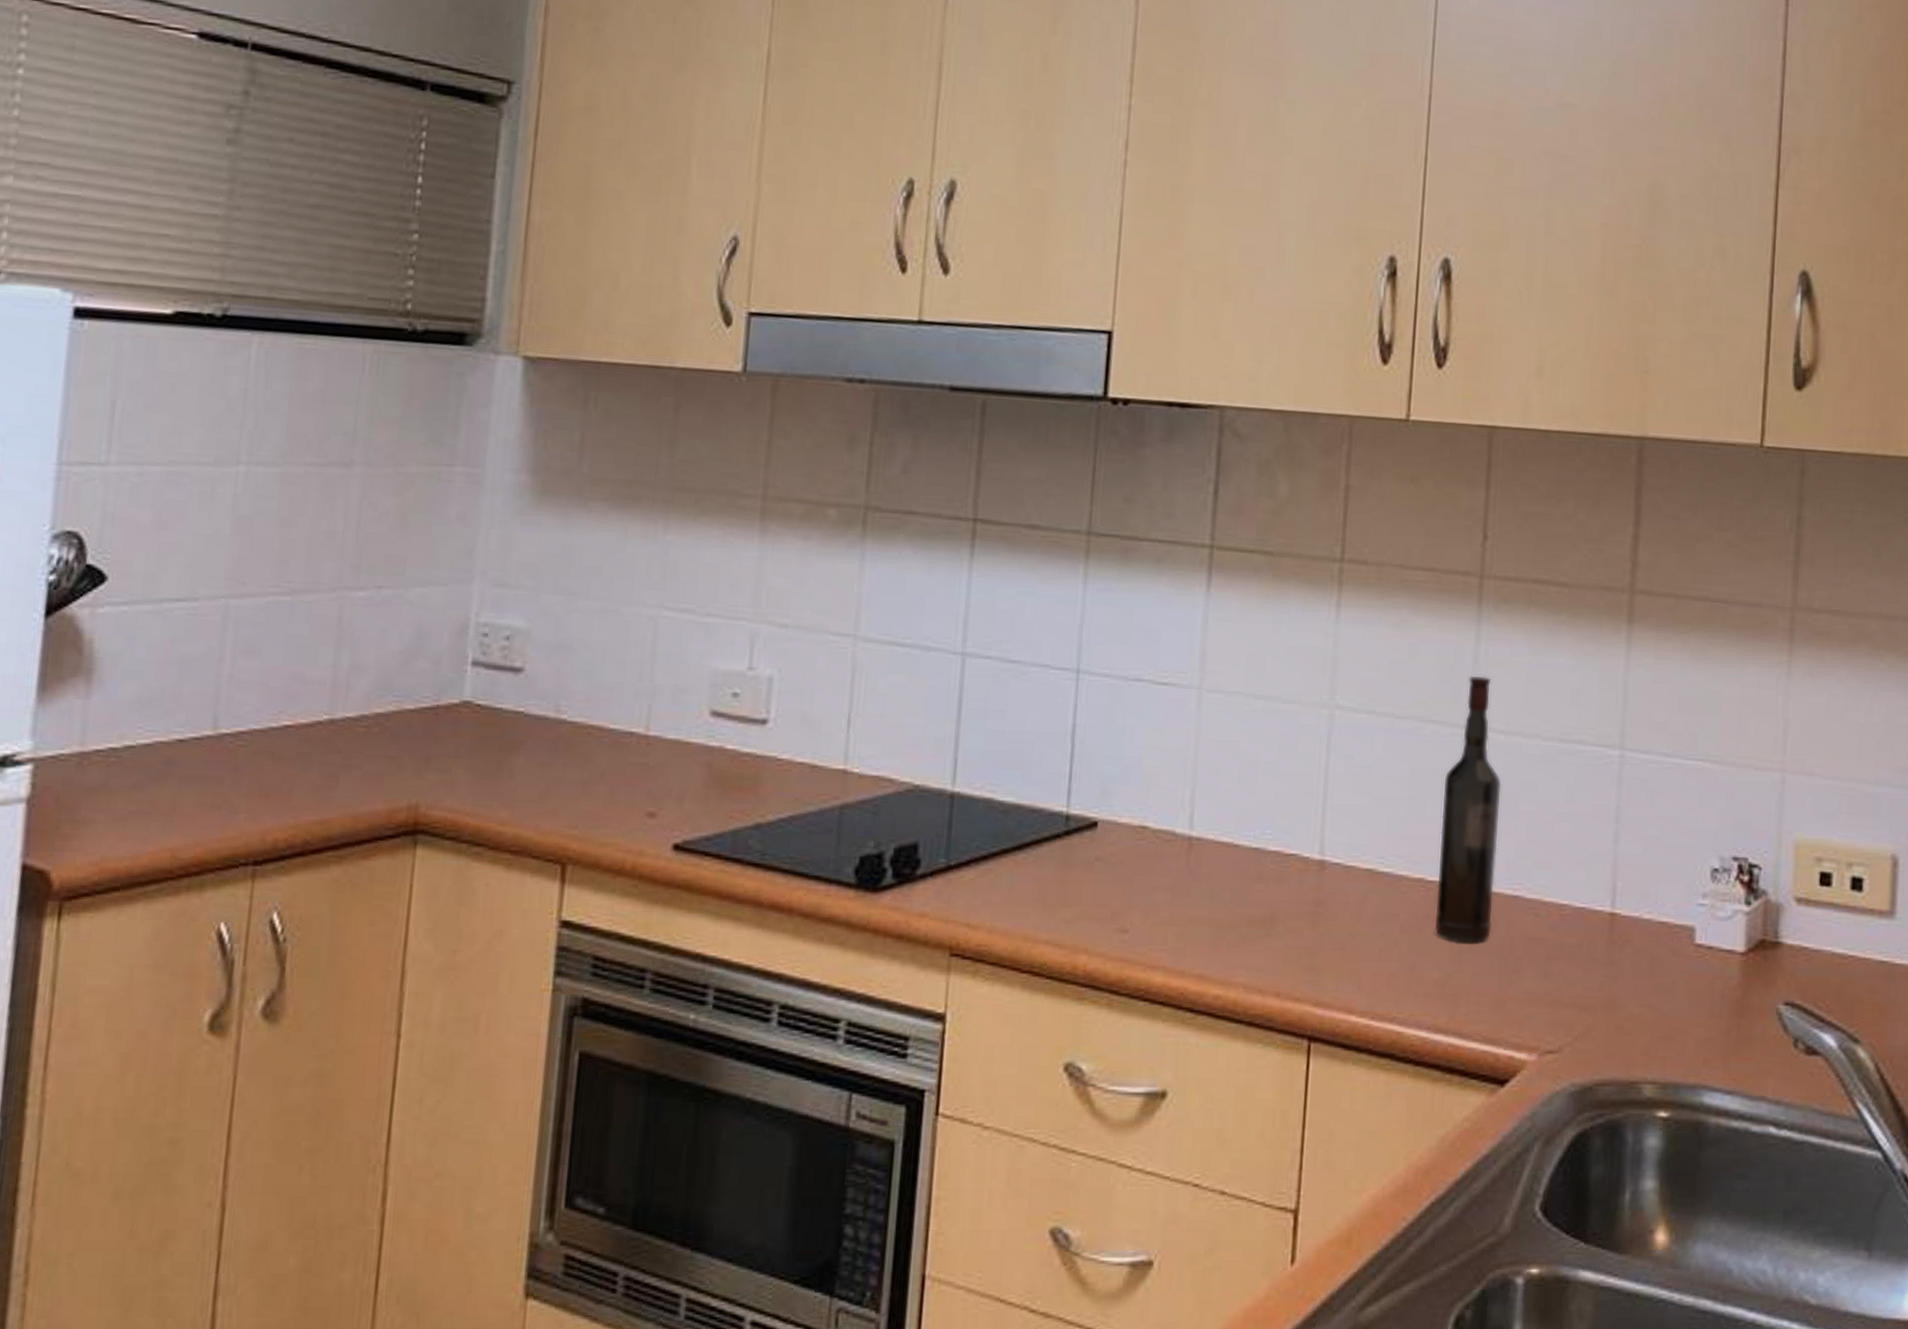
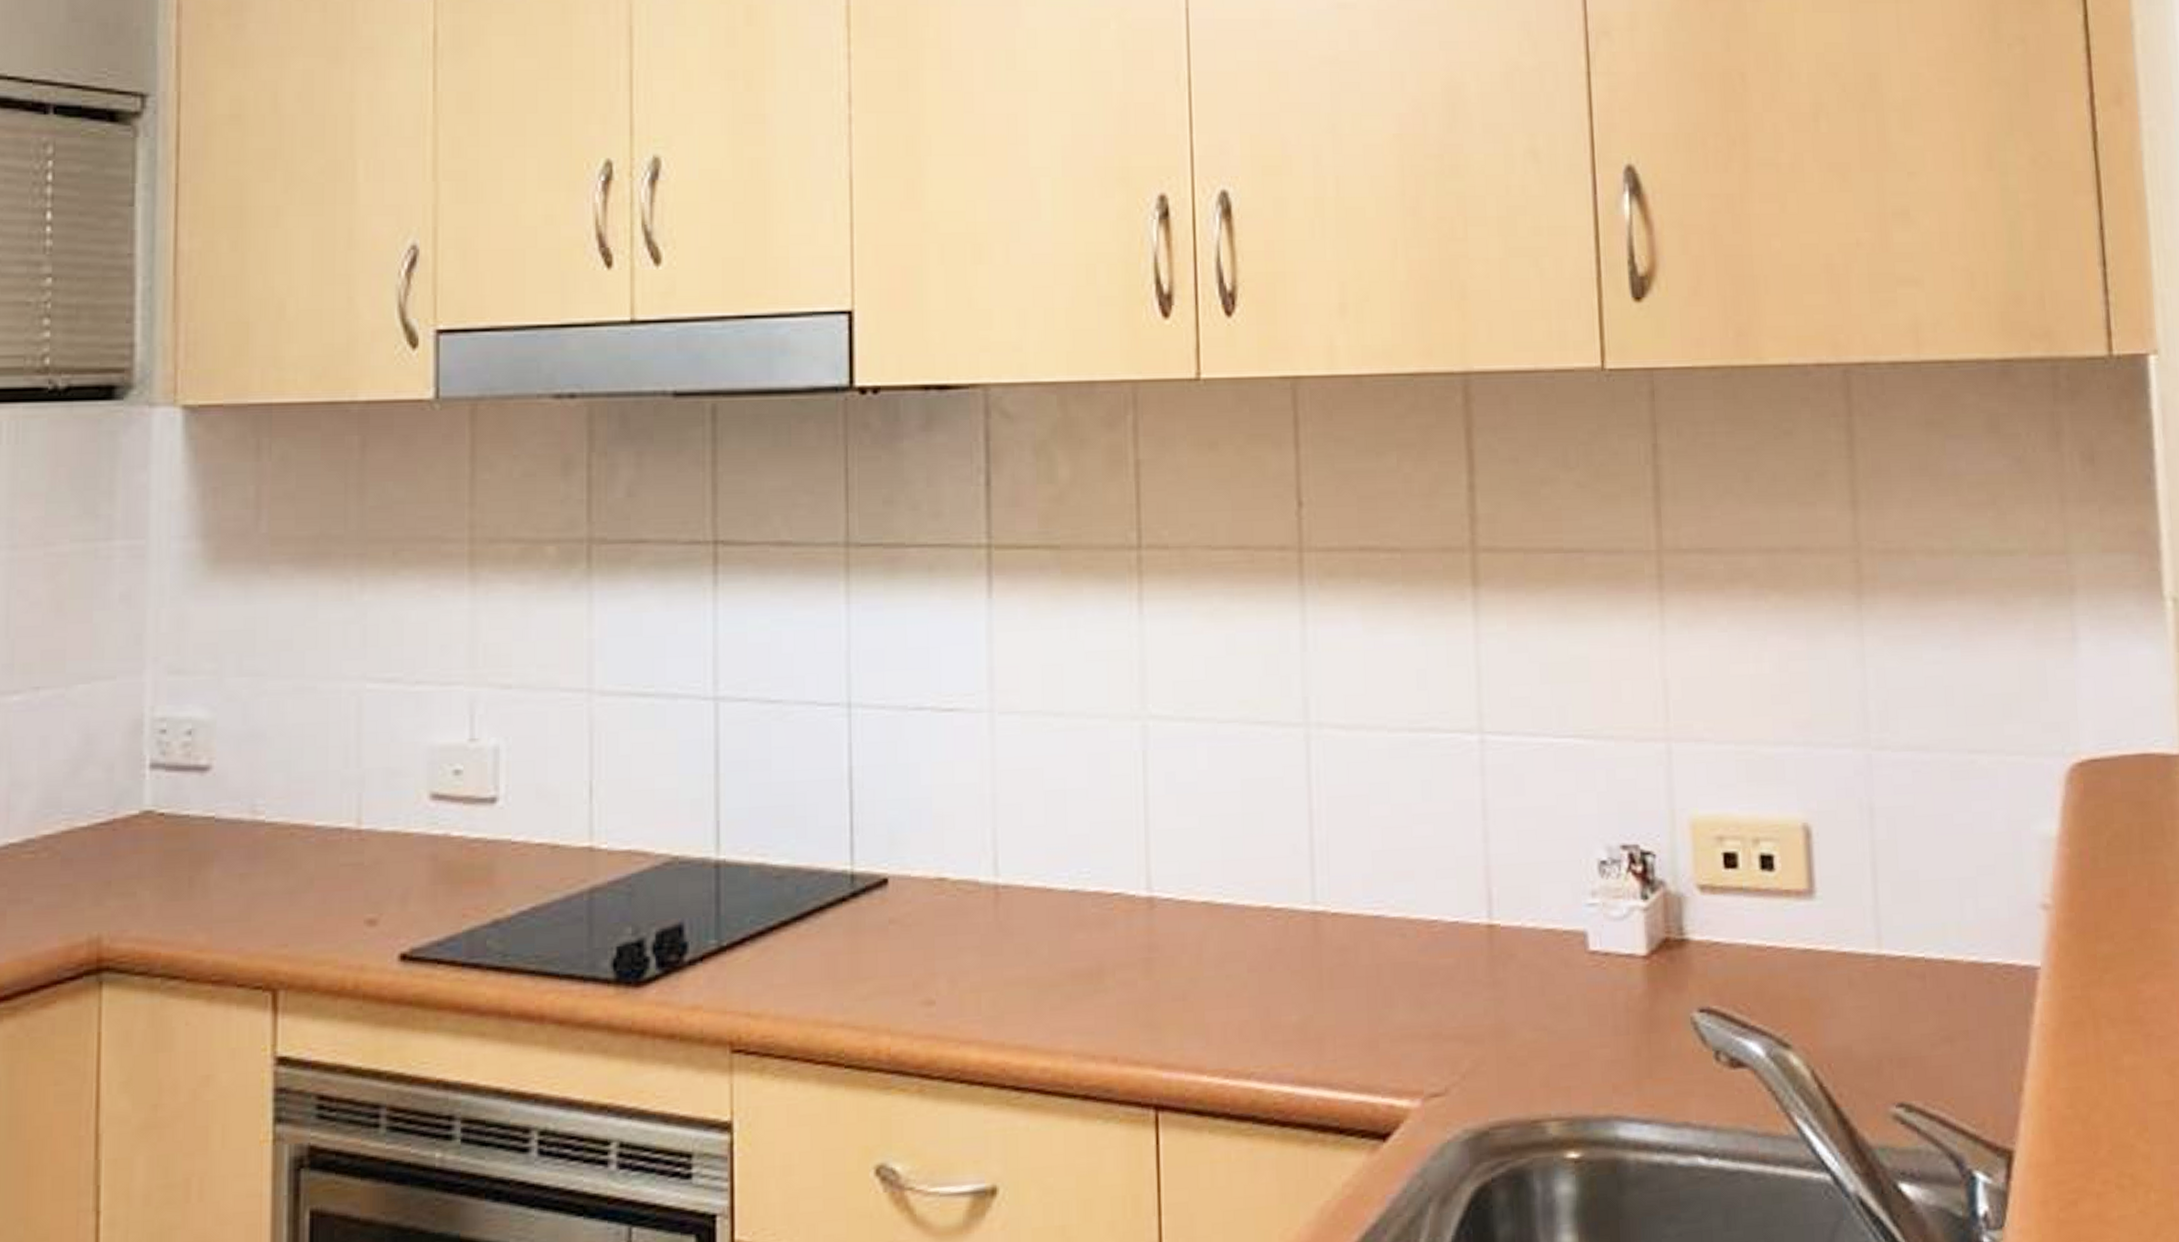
wine bottle: present [1434,675,1502,942] -> none [1282,664,1353,977]

